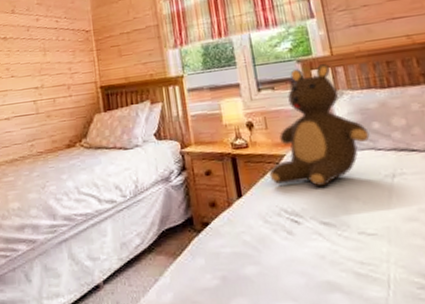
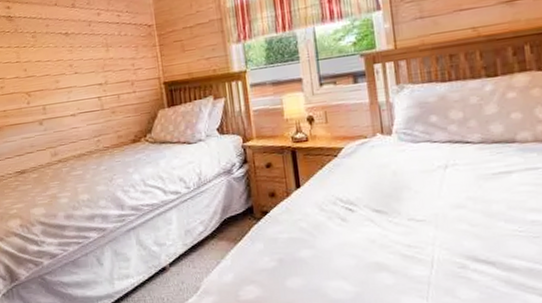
teddy bear: present [269,64,370,188] -> none [327,57,427,178]

